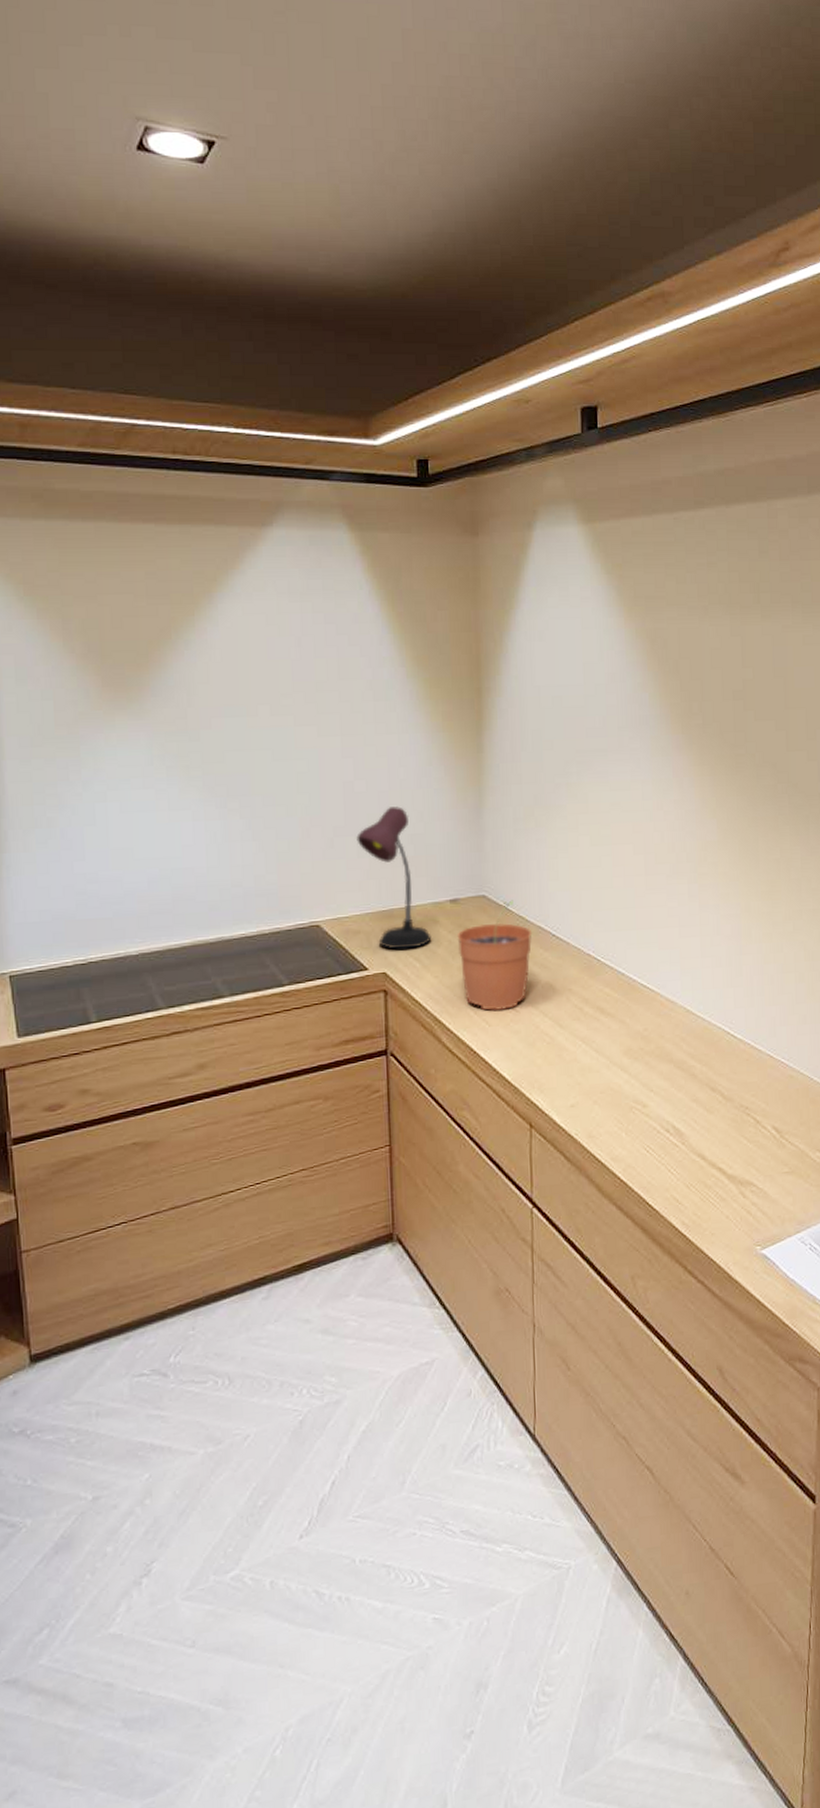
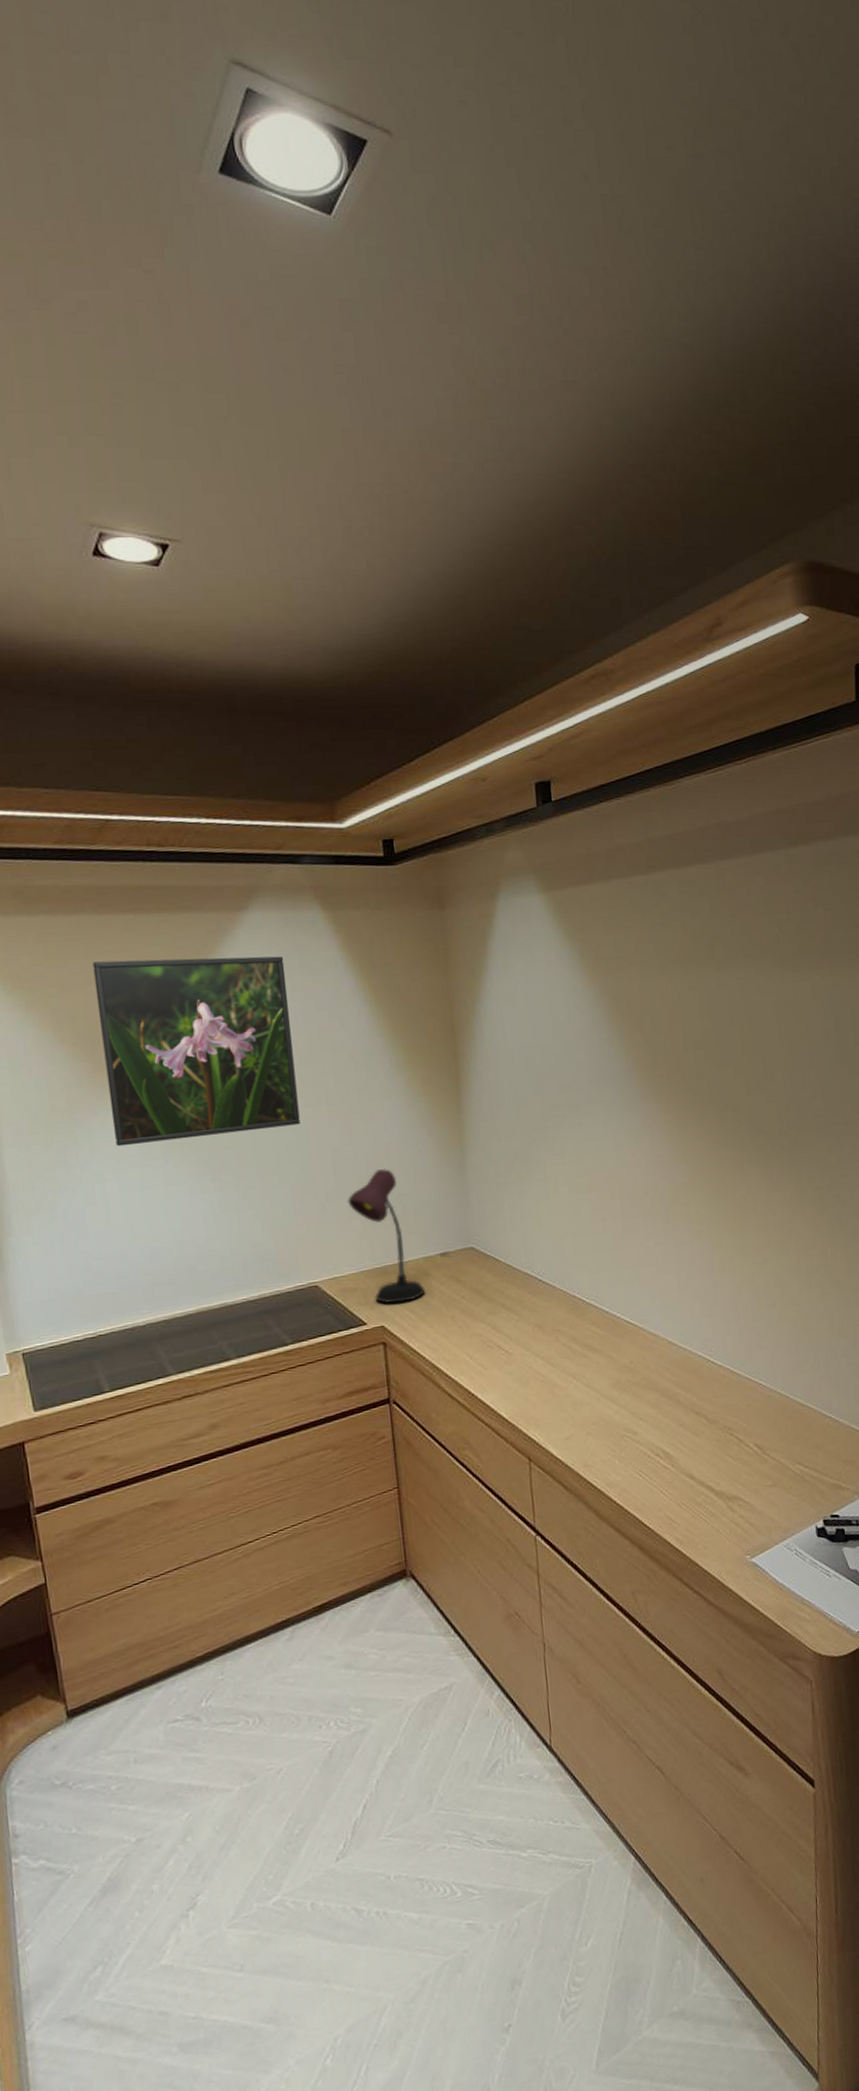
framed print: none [108,571,312,766] -> present [92,956,301,1147]
plant pot: present [457,900,533,1011] -> none [449,1250,520,1355]

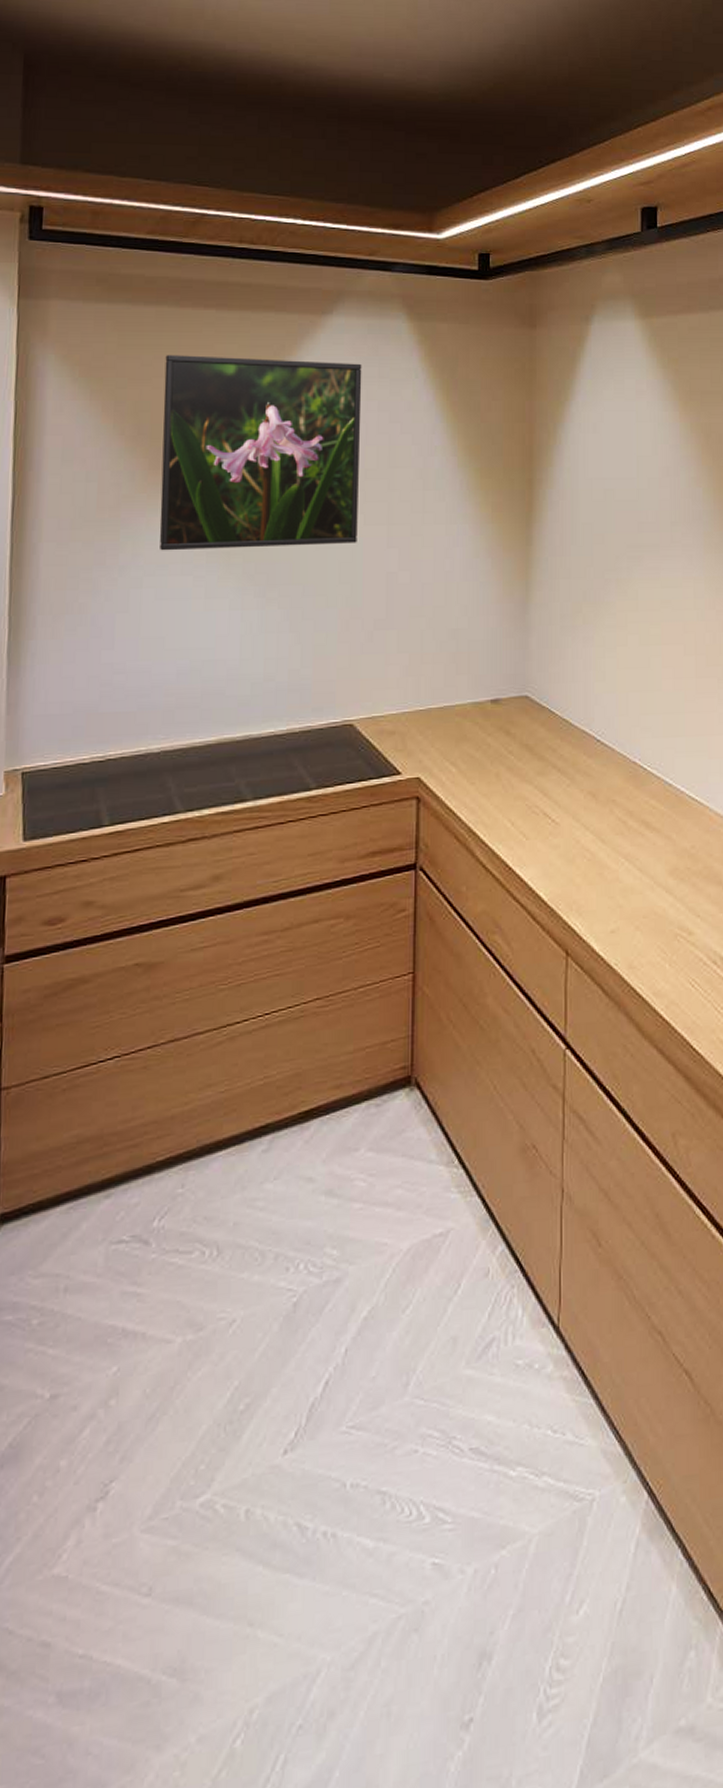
desk lamp: present [347,1169,425,1304] -> none [397,600,470,753]

